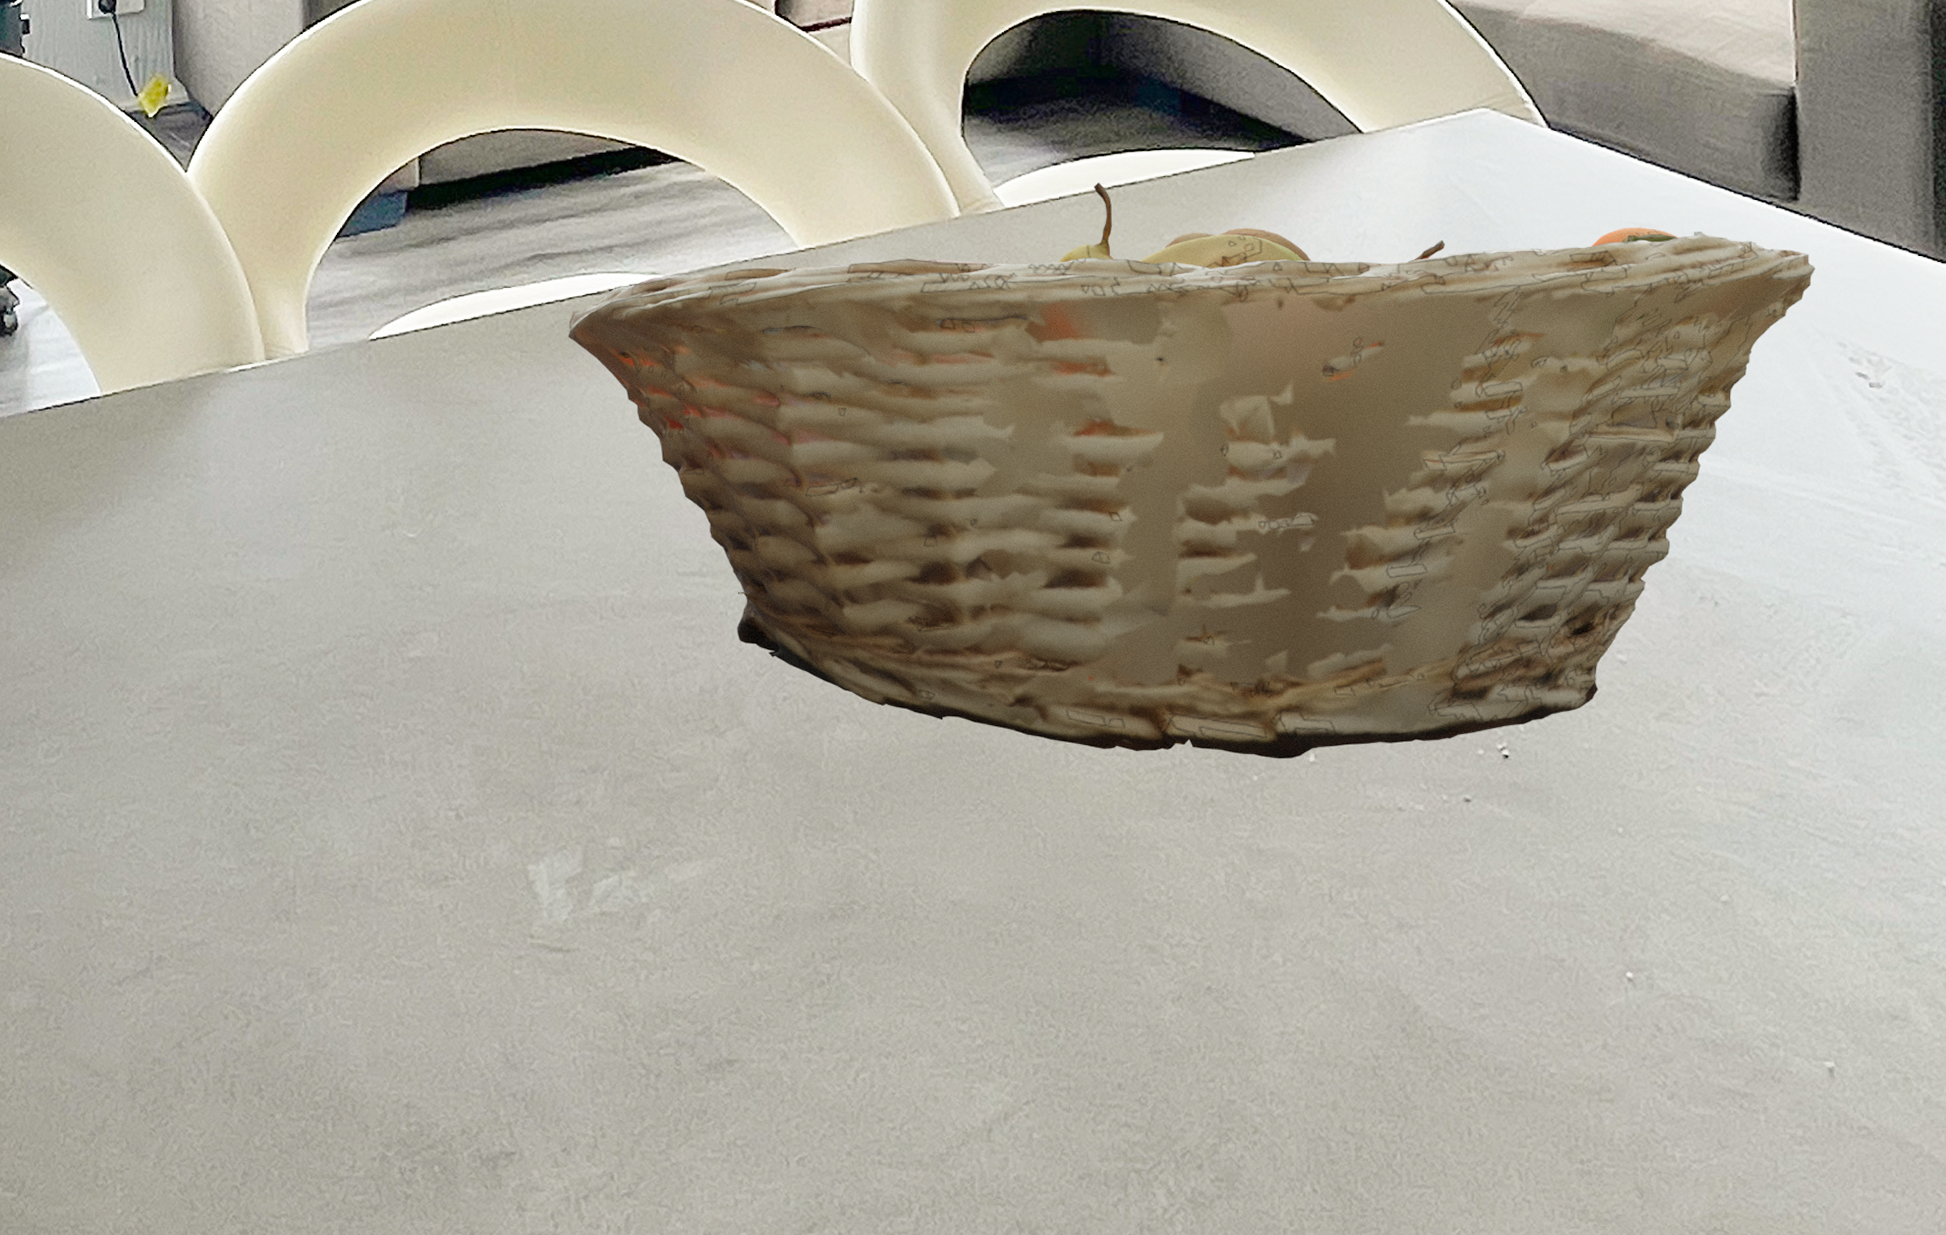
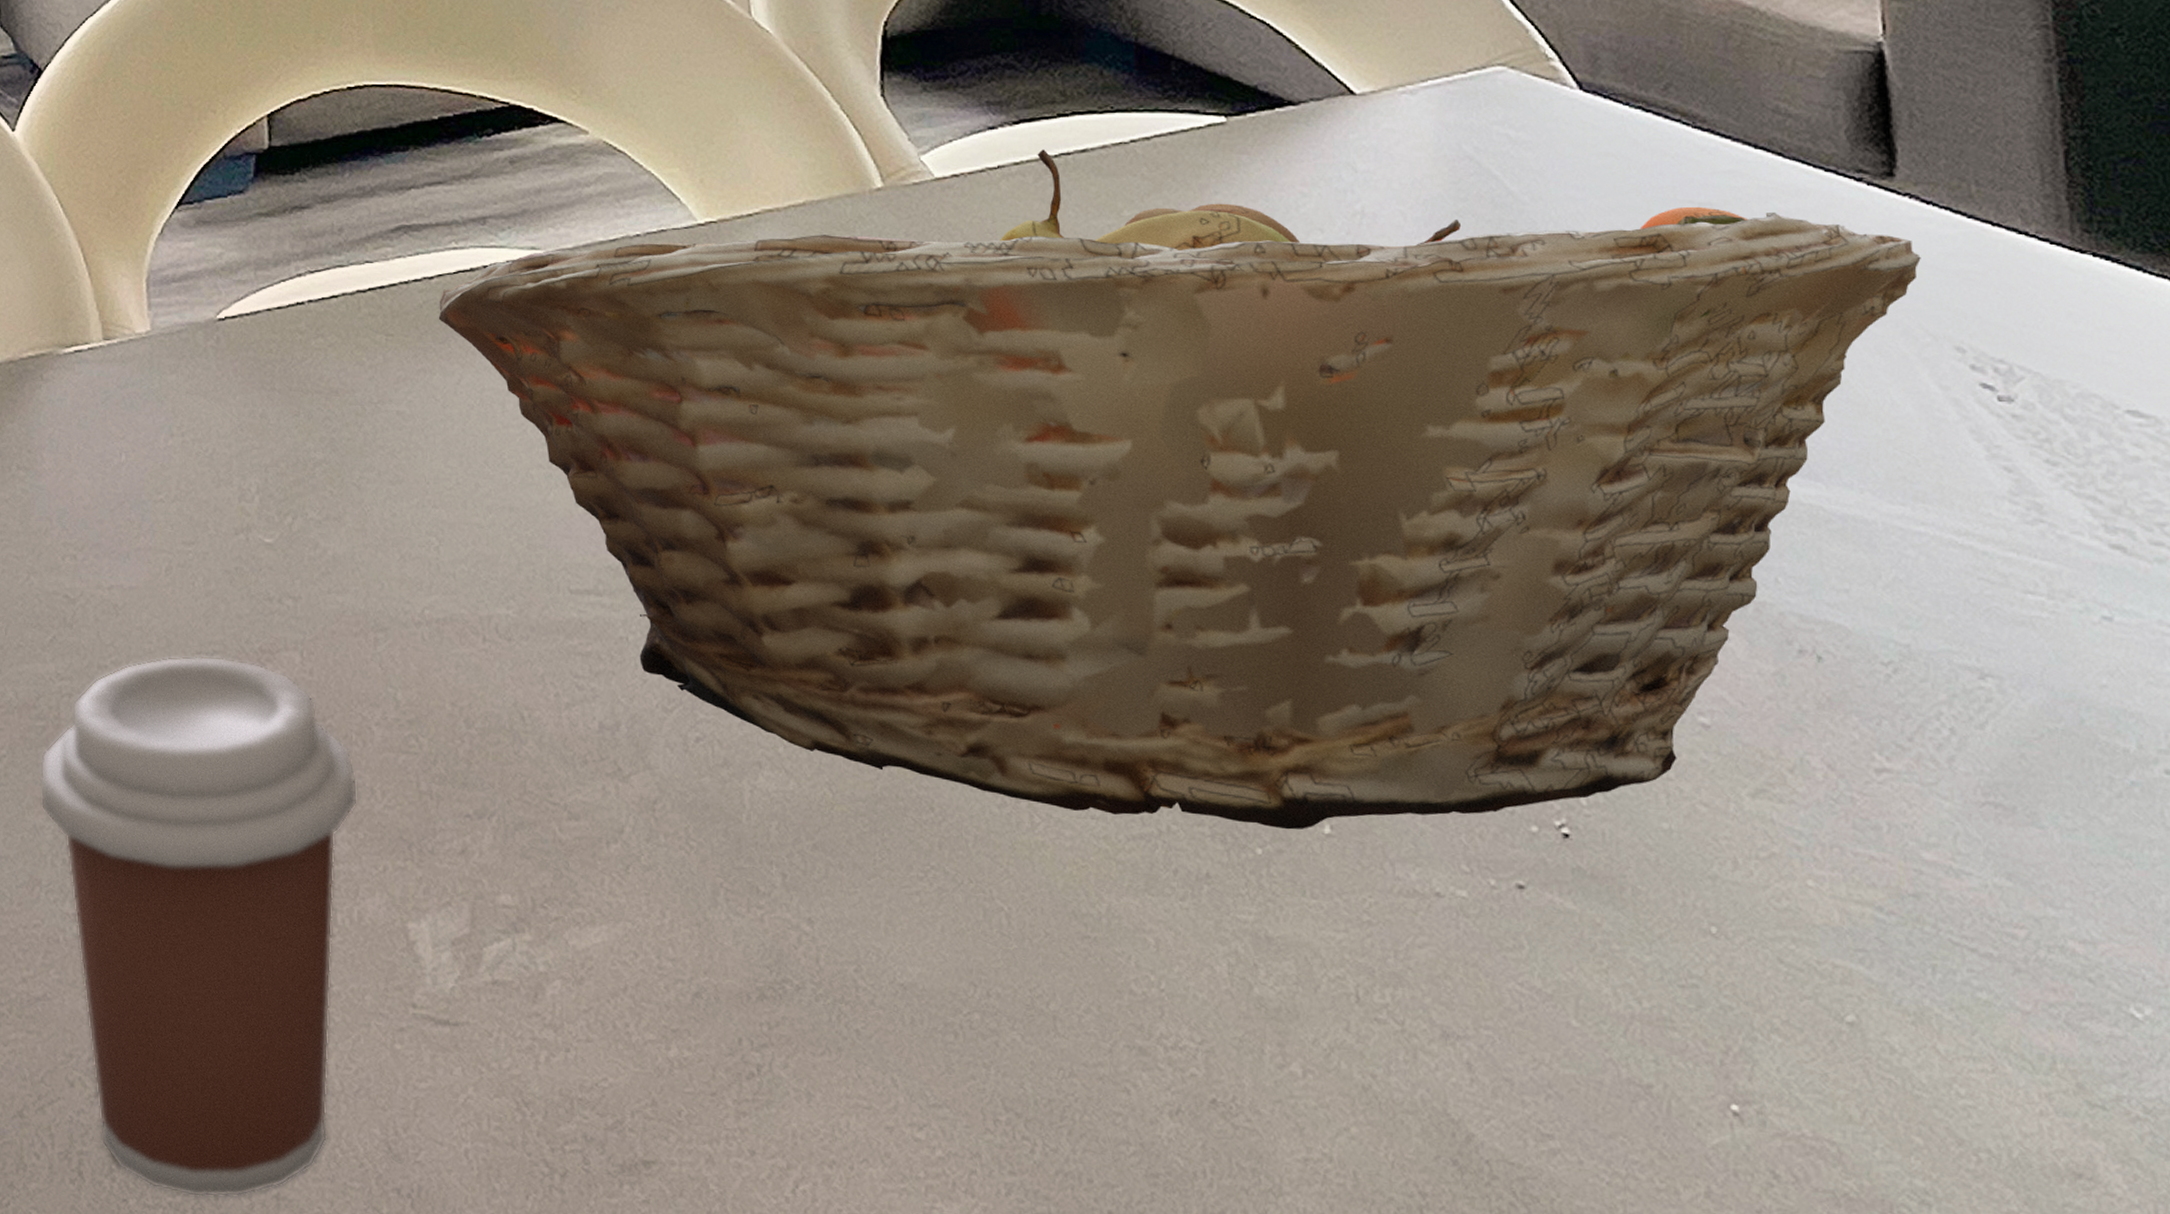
coffee cup: none [201,638,487,1110] -> present [39,656,358,1198]

